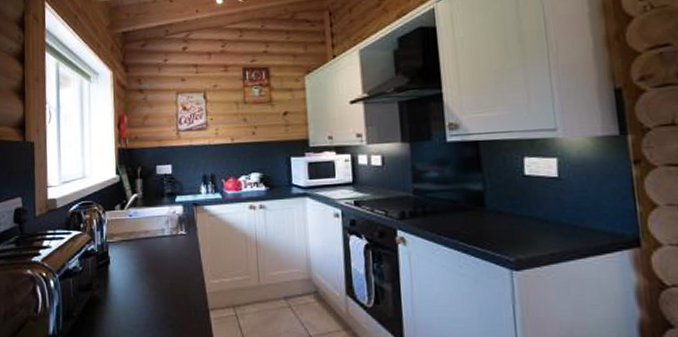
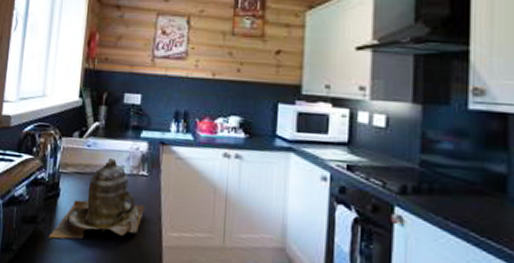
teapot: none [104,224,187,301] -> present [48,158,144,240]

